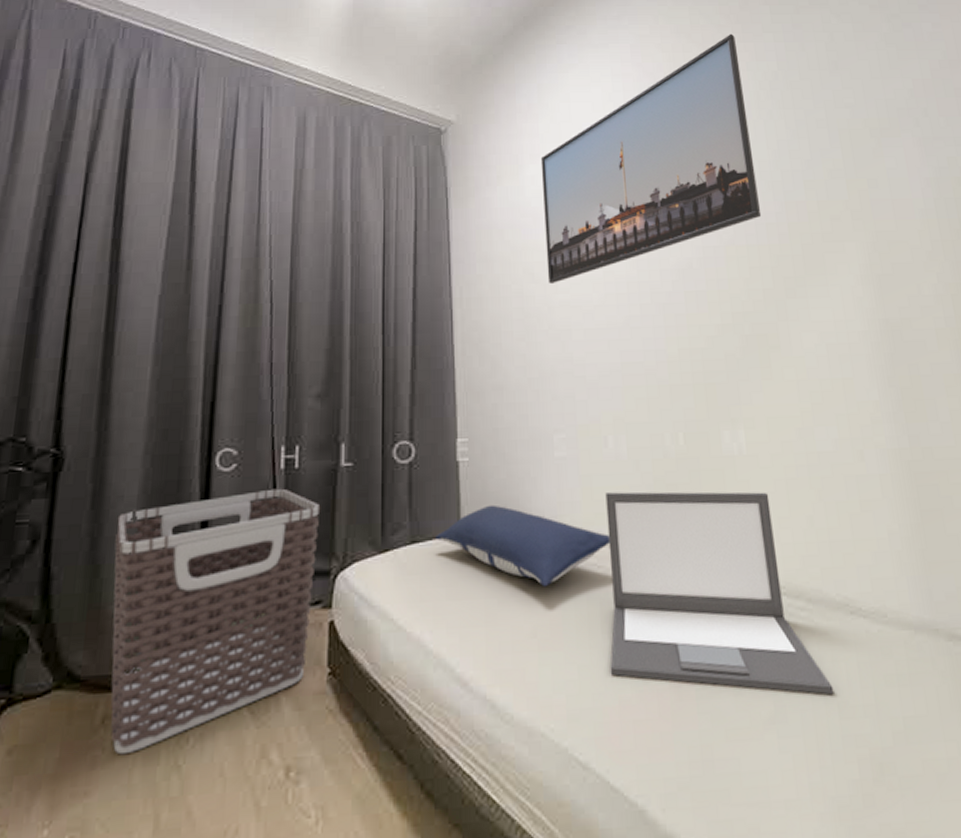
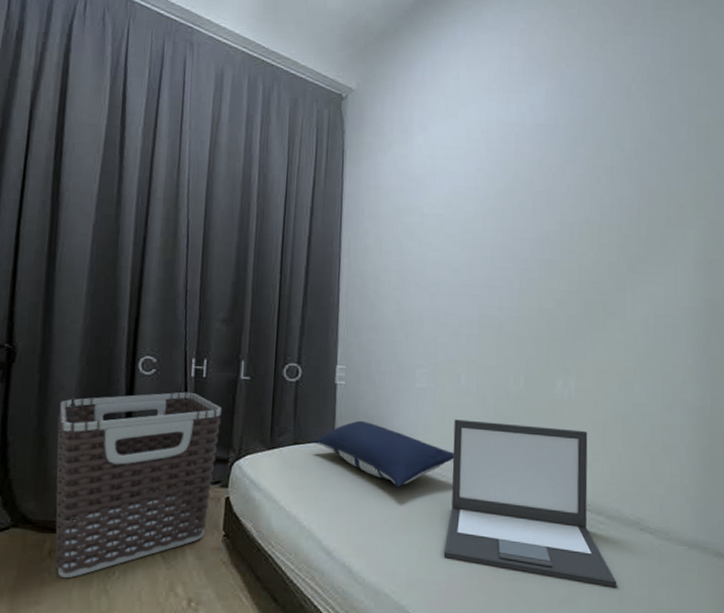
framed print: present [540,33,762,283] -> none [424,25,617,243]

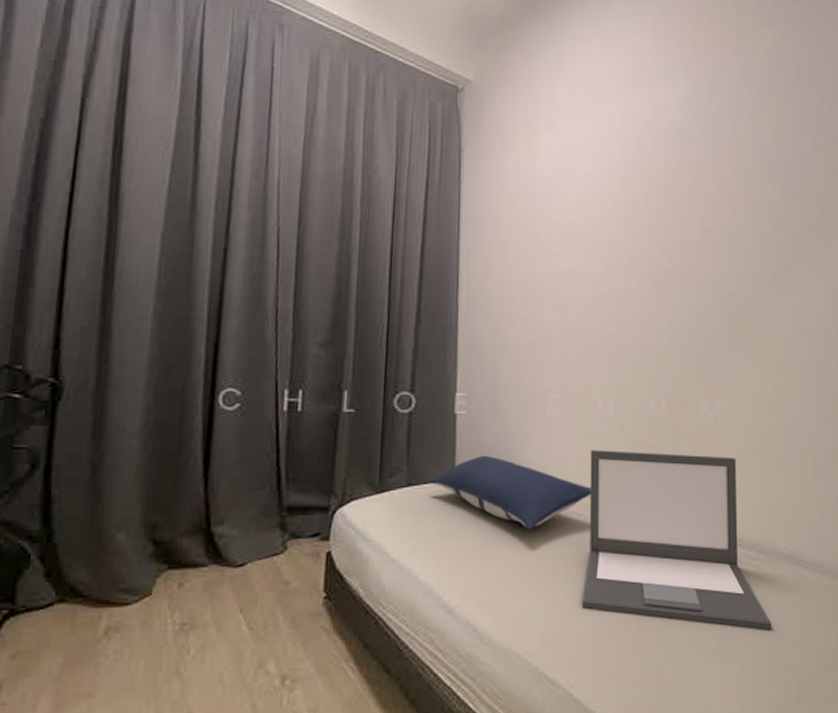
clothes hamper: present [55,392,223,579] -> none [113,429,322,662]

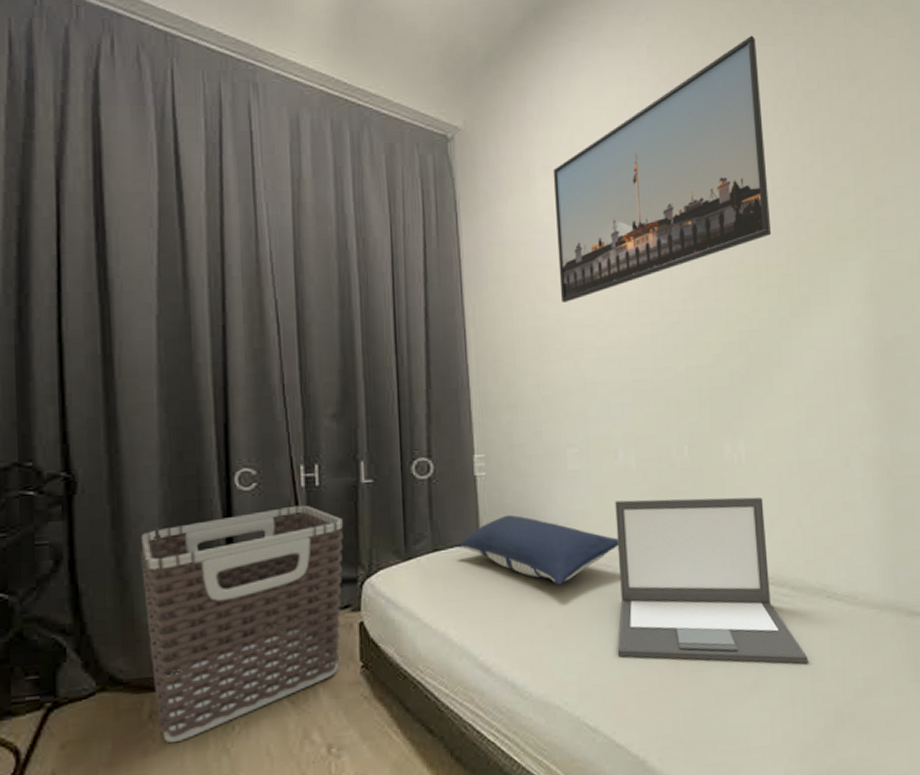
clothes hamper: none [113,429,322,662] -> present [140,505,344,744]
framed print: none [553,18,760,252] -> present [552,35,772,302]

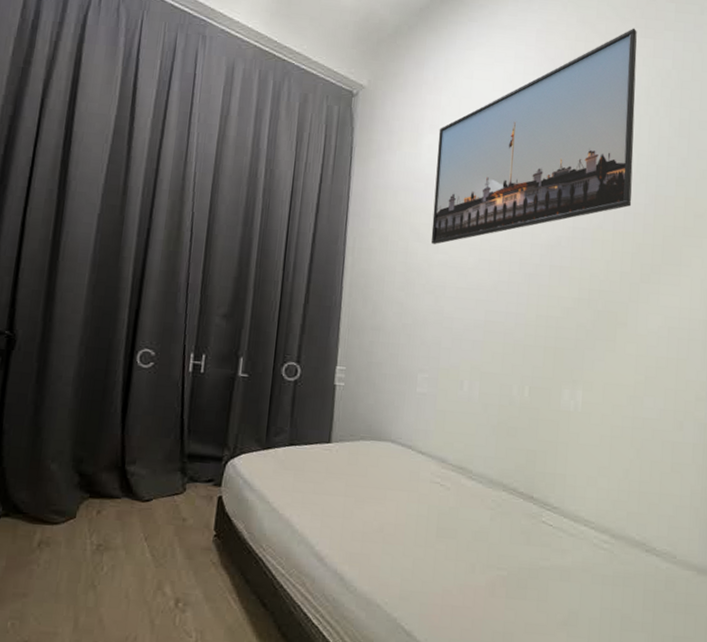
clothes hamper: present [140,505,344,744] -> none [44,386,219,572]
pillow: present [456,514,619,586] -> none [310,423,454,495]
laptop: present [615,497,808,664] -> none [439,427,620,611]

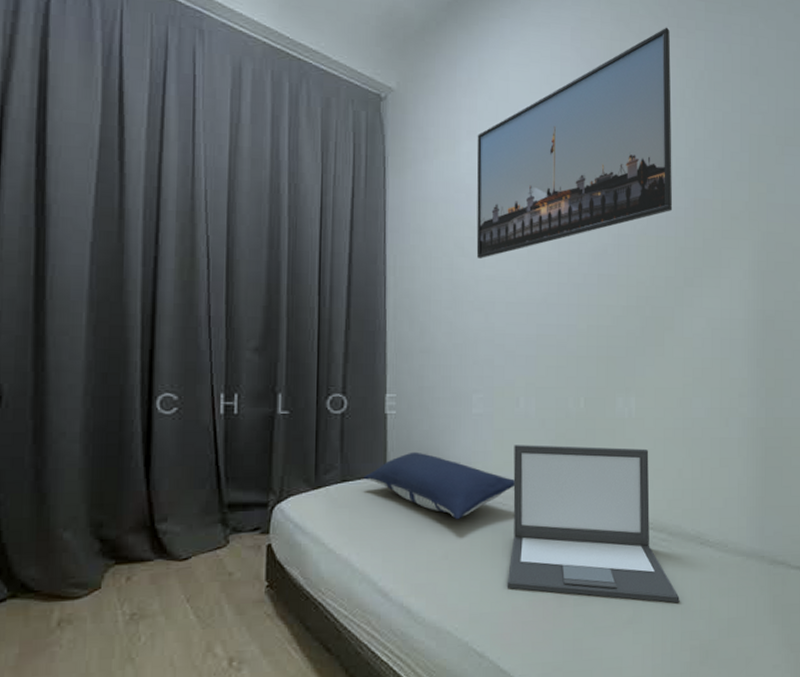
pillow: none [310,423,454,495] -> present [364,451,515,520]
laptop: none [439,427,620,611] -> present [507,445,680,603]

